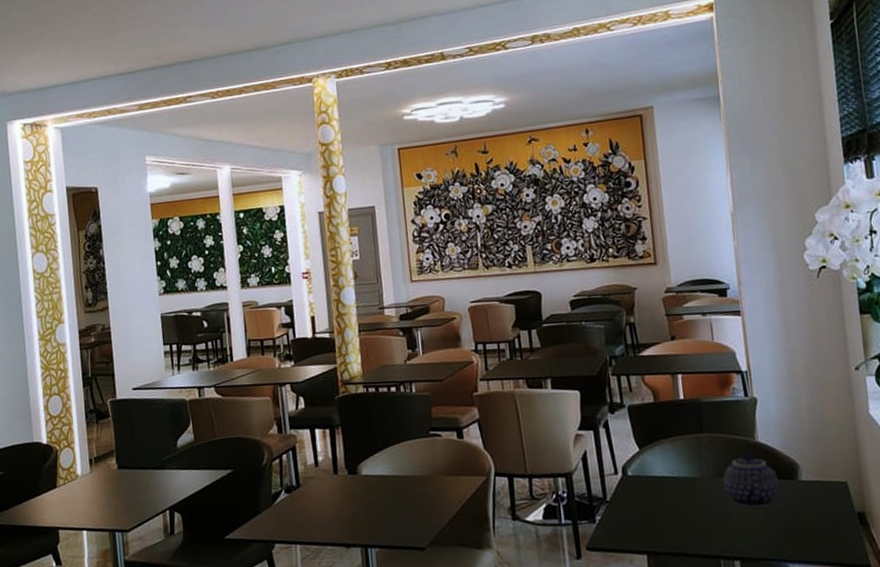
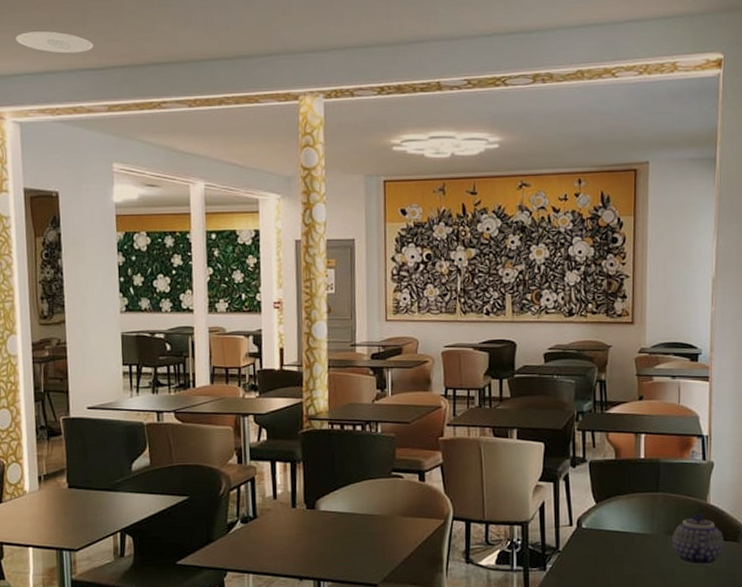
recessed light: none [54,44,124,63] -> present [15,31,94,54]

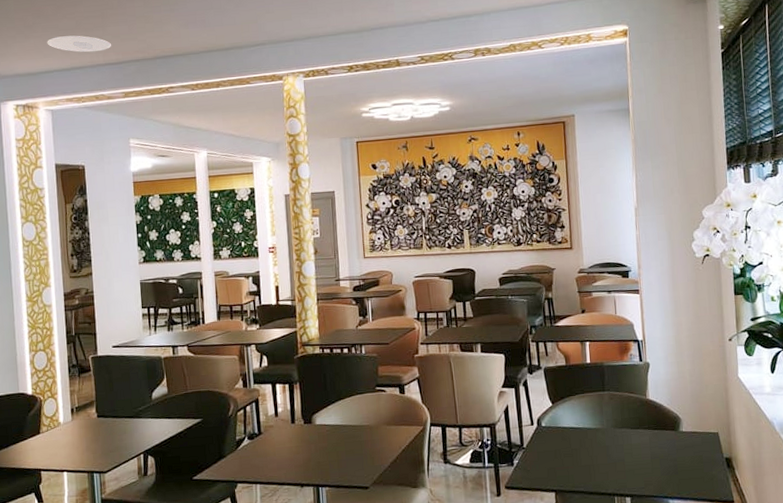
teapot: present [673,513,723,566] -> none [620,408,664,454]

